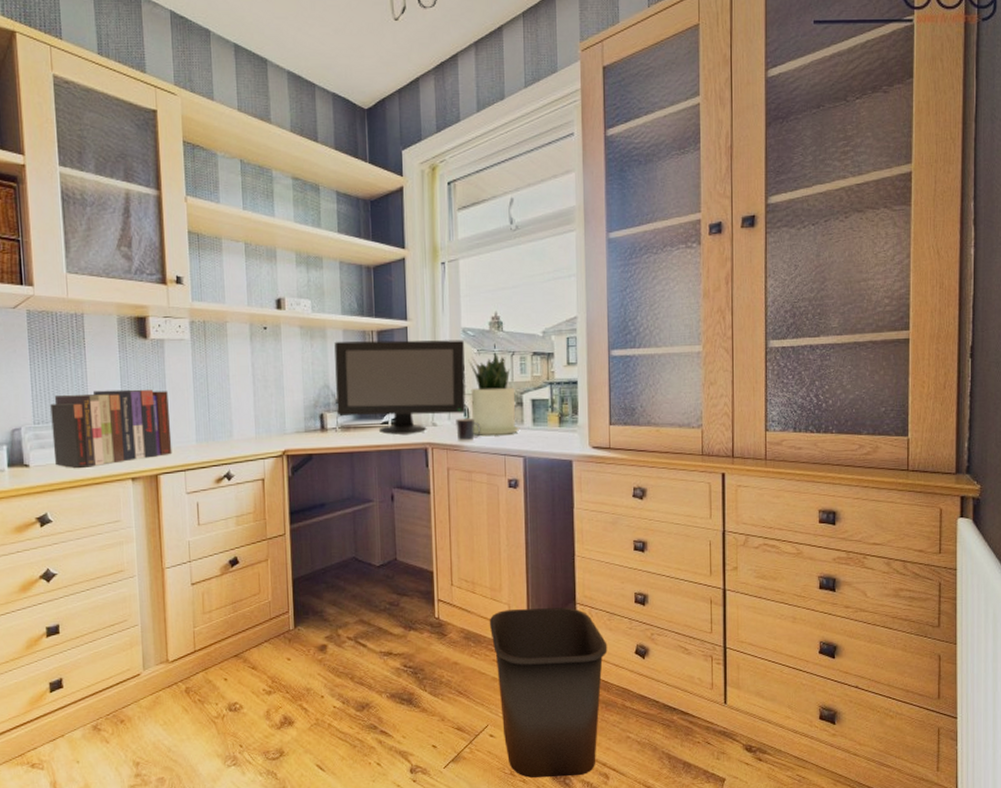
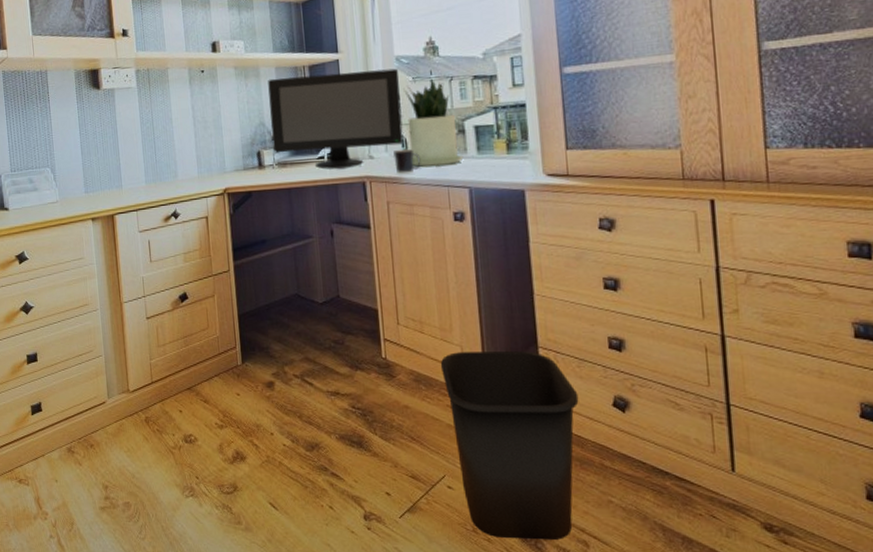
books: present [50,389,172,468] -> none [23,135,125,210]

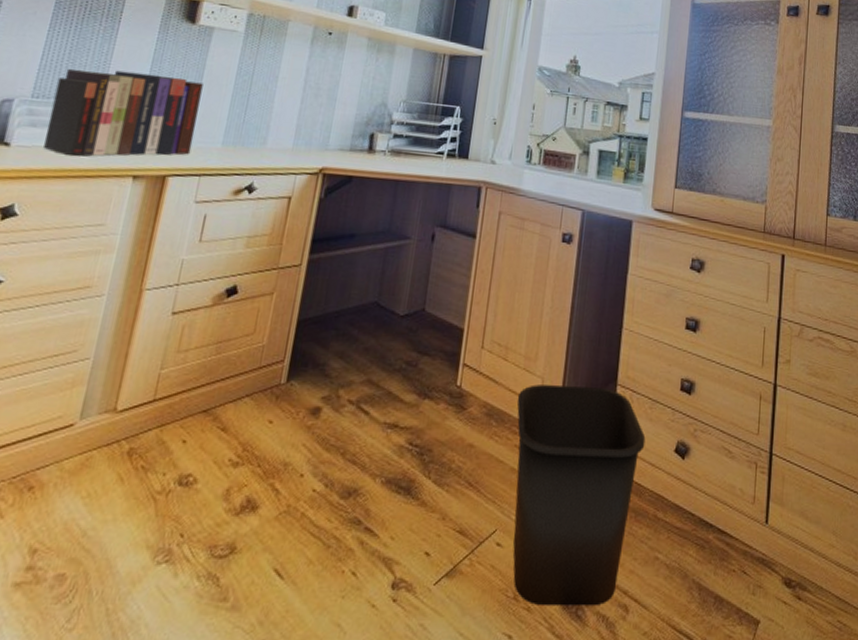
books: none [23,135,125,210] -> present [43,68,203,157]
computer monitor: present [268,68,404,170] -> none [389,59,539,170]
mug: present [393,148,421,175] -> none [515,159,542,187]
planter: present [403,80,464,167] -> none [533,97,583,184]

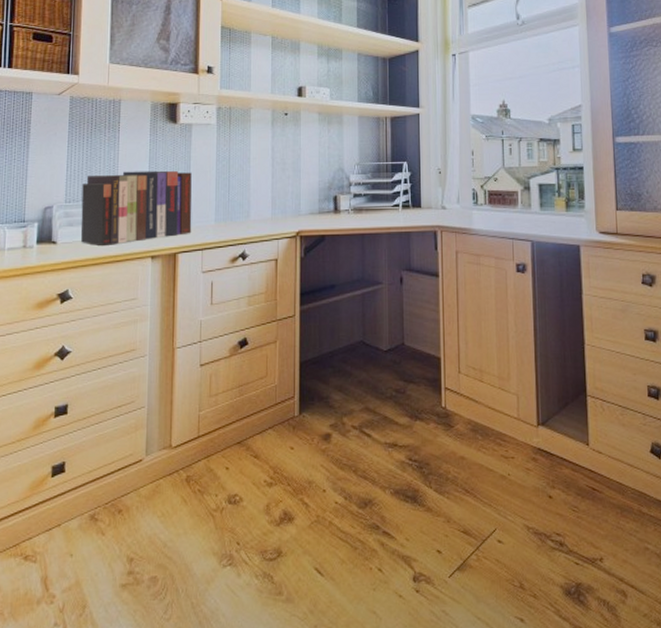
waste bin: present [513,384,646,605] -> none [497,399,621,592]

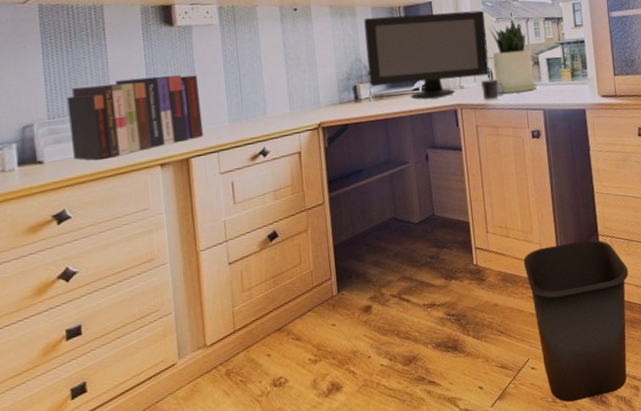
computer monitor: none [349,126,475,217] -> present [364,10,490,100]
mug: none [465,201,489,226] -> present [481,78,504,102]
planter: none [477,139,528,219] -> present [489,20,539,94]
waste bin: none [497,399,621,592] -> present [523,239,629,402]

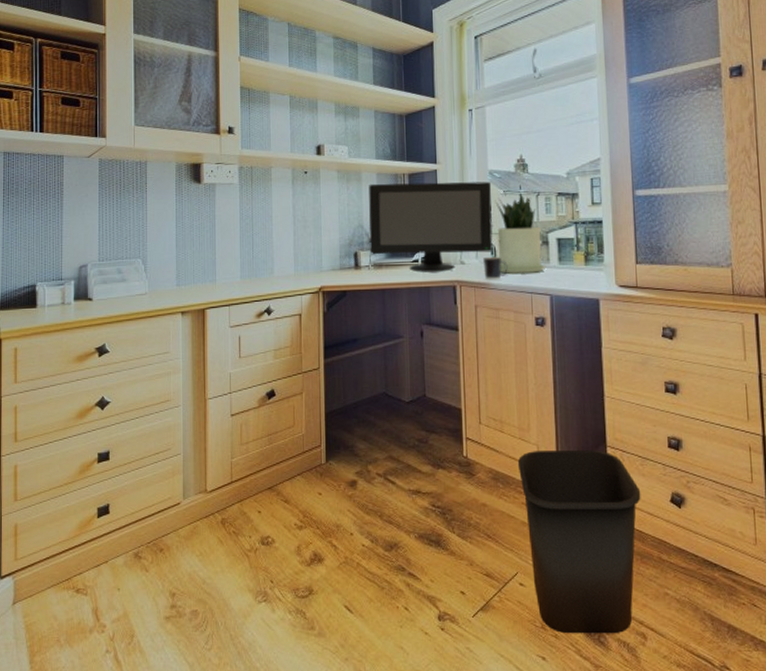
books: present [67,75,204,160] -> none [114,229,219,302]

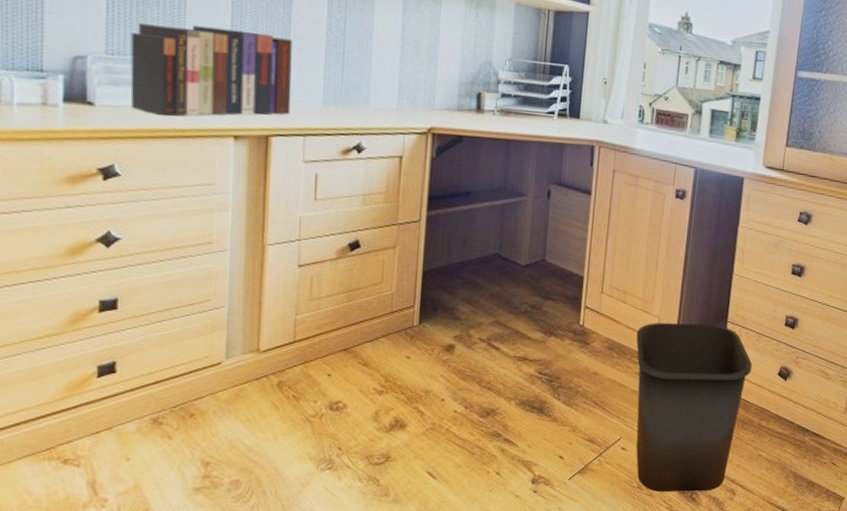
books: none [114,229,219,302] -> present [130,22,292,117]
computer monitor: present [369,181,493,273] -> none [496,14,650,129]
mug: present [483,256,508,281] -> none [628,118,655,146]
planter: present [495,194,546,274] -> none [646,56,696,143]

